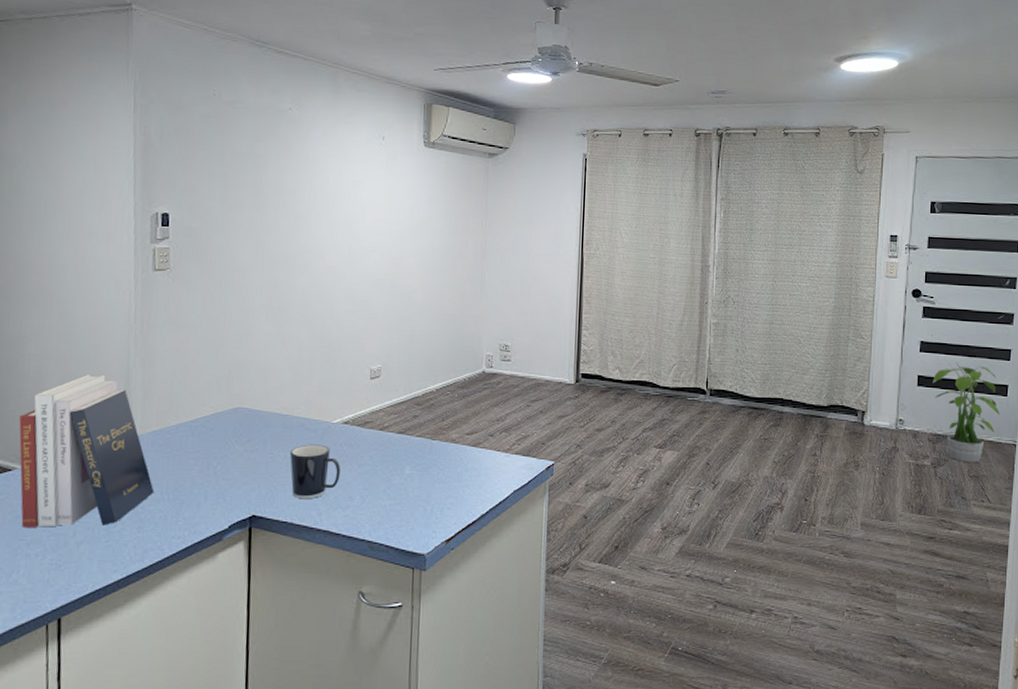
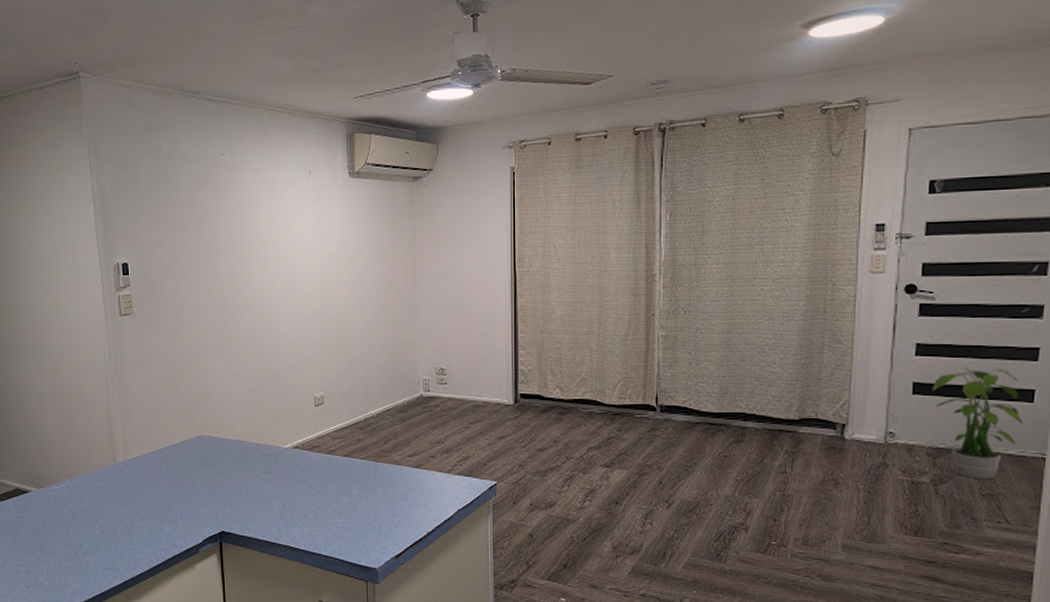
books: present [19,374,155,527] -> none [29,409,140,540]
mug: present [290,444,340,500] -> none [249,467,294,518]

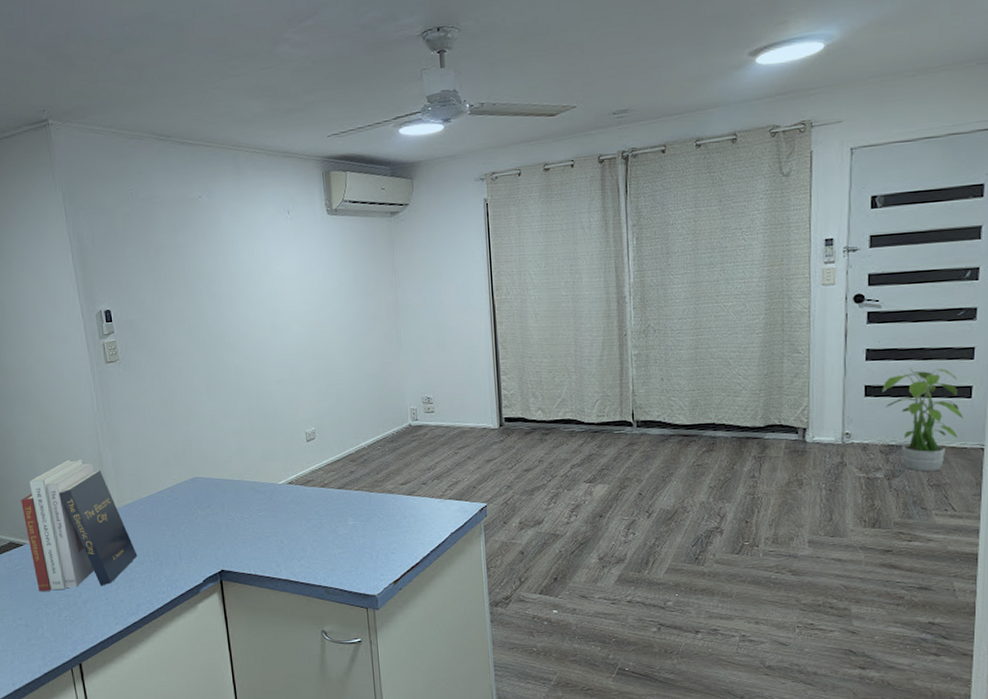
books: none [29,409,140,540] -> present [21,458,138,591]

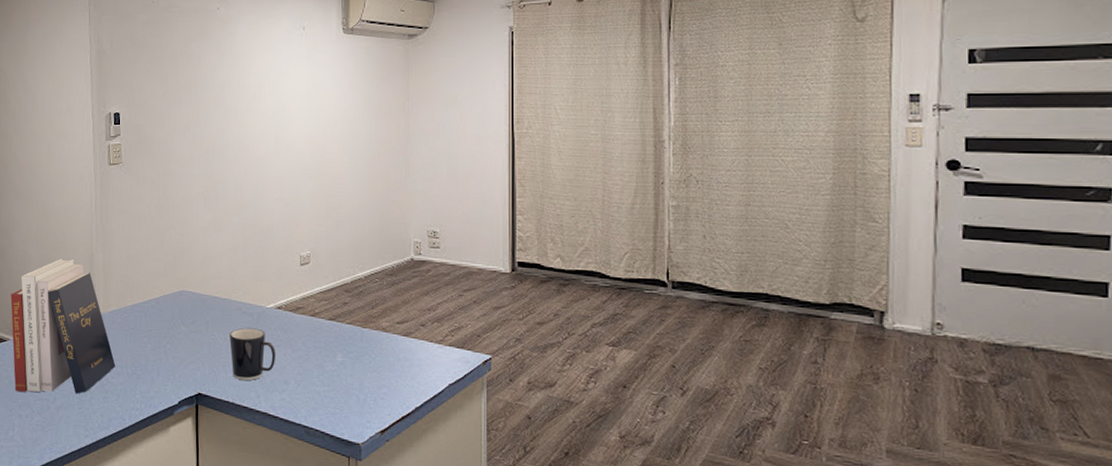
mug: none [245,504,292,554] -> present [229,327,275,381]
potted plant: present [882,368,963,472] -> none [985,253,1097,384]

